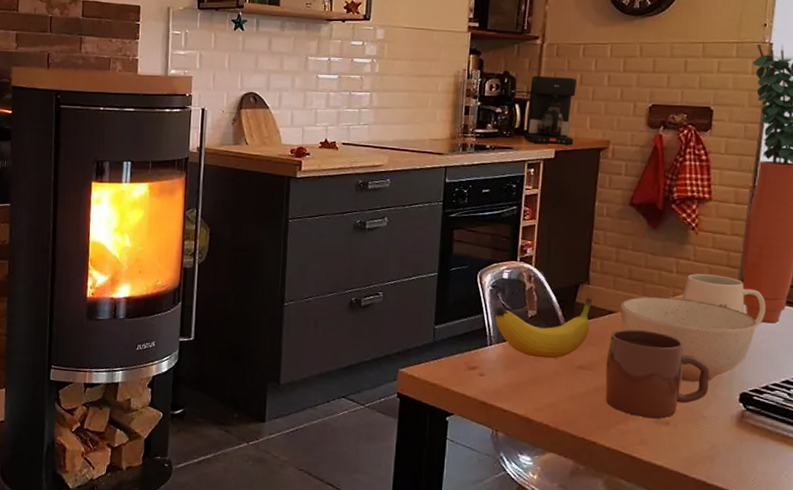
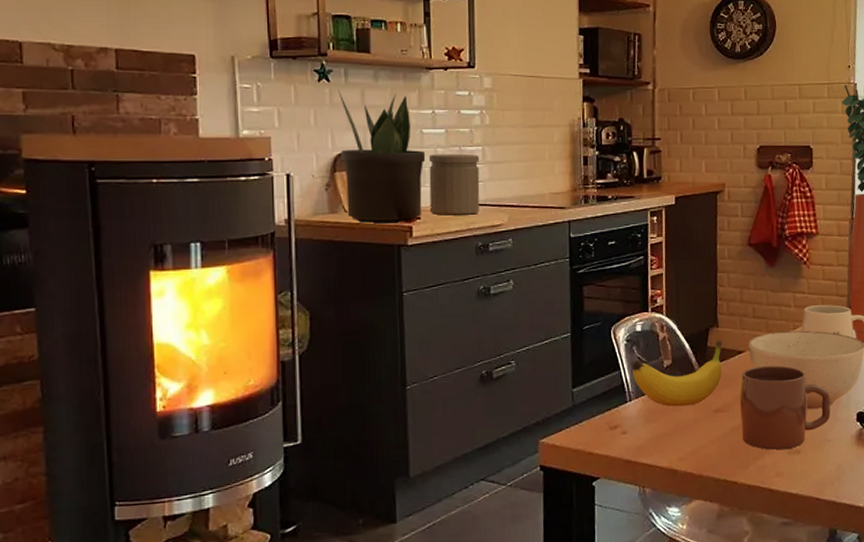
planter: none [247,37,319,157] -> present [338,90,426,224]
jar: none [319,97,366,154] -> present [428,153,480,215]
coffee maker: present [523,75,577,146] -> none [643,121,692,192]

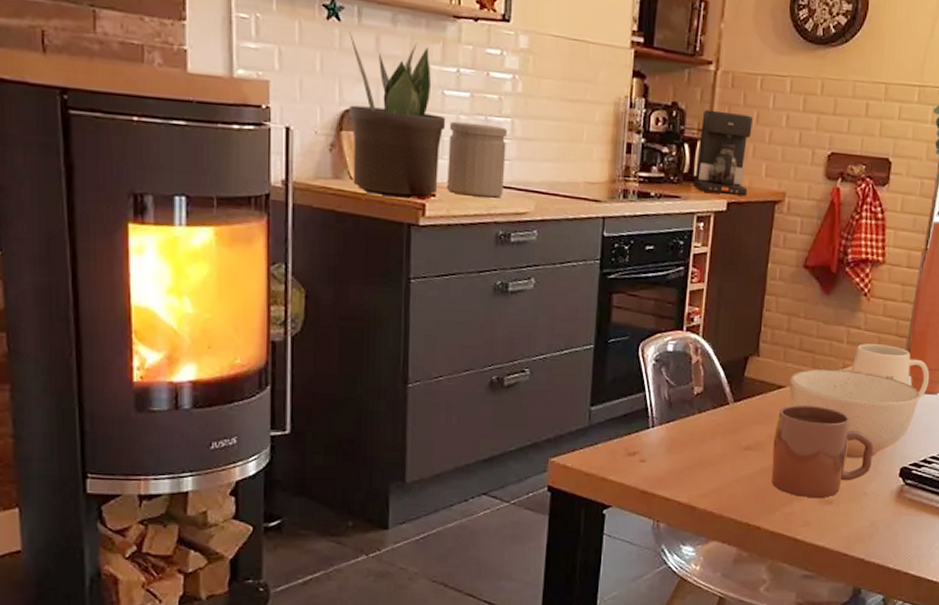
fruit: present [632,340,723,407] -> none [658,370,762,440]
coffee maker: none [643,121,692,192] -> present [692,109,753,197]

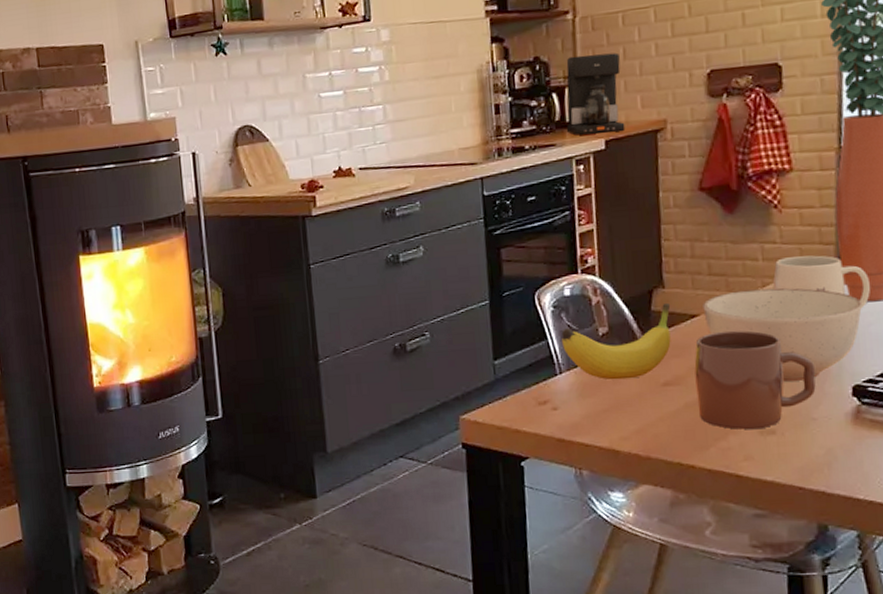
planter: present [349,32,446,199] -> none [235,57,325,196]
jar: present [447,121,507,198] -> none [328,114,384,182]
fruit: none [658,370,762,440] -> present [561,302,671,380]

